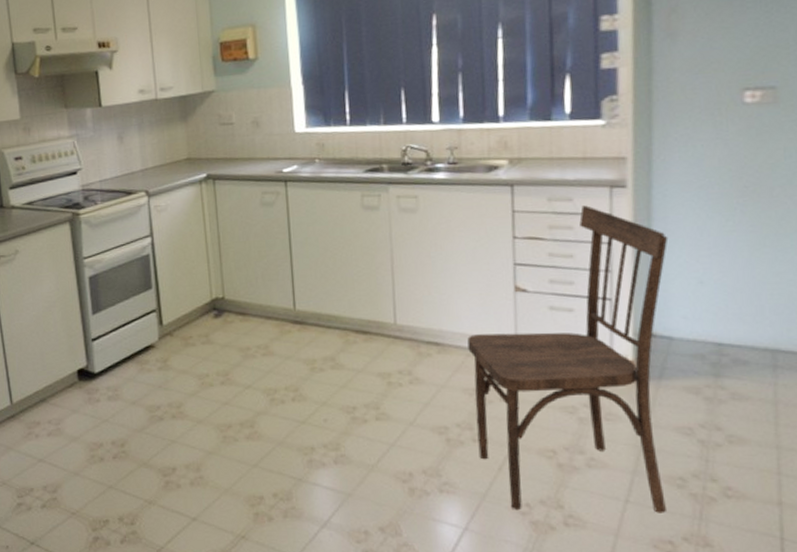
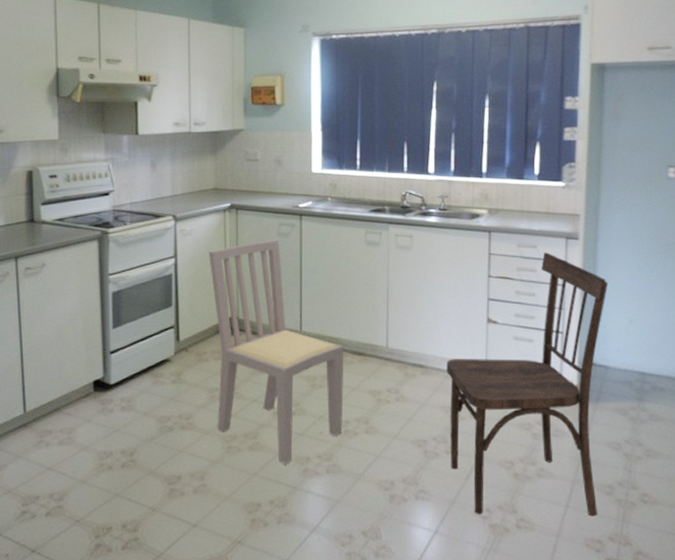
dining chair: none [187,210,350,455] -> present [209,239,344,465]

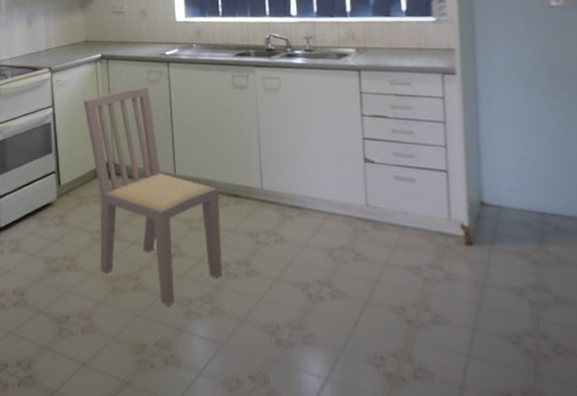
dining chair: present [447,252,608,517] -> none [324,89,504,368]

